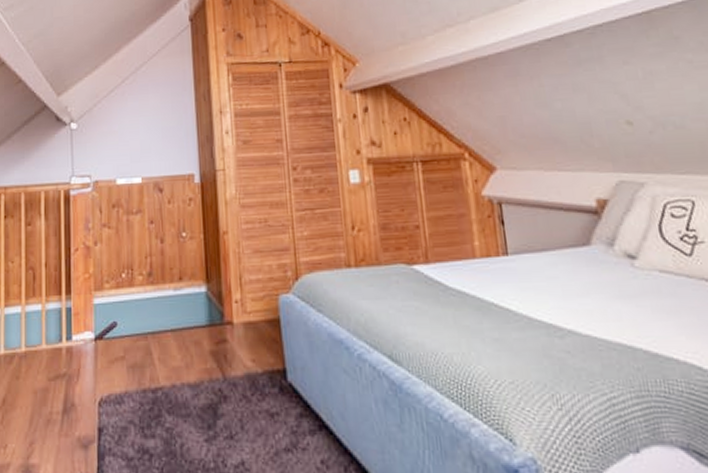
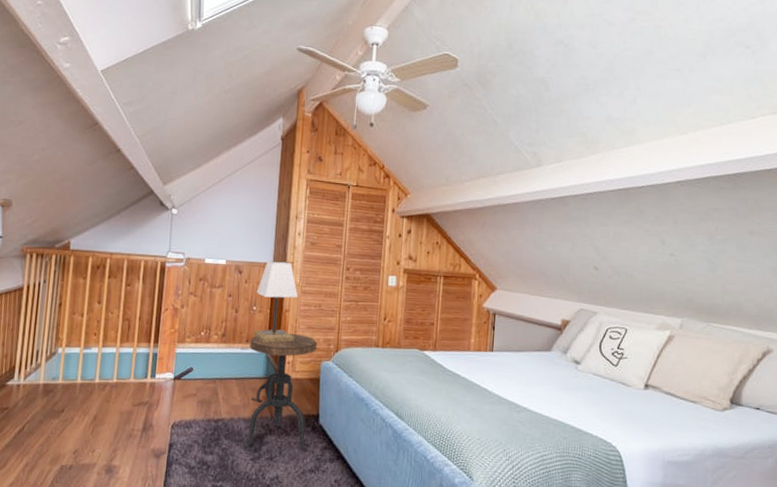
lamp: none [183,169,240,279] -> present [253,260,298,343]
side table: none [184,262,278,425] -> present [243,334,318,450]

